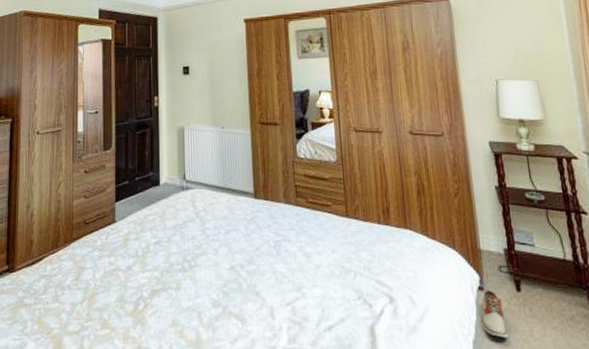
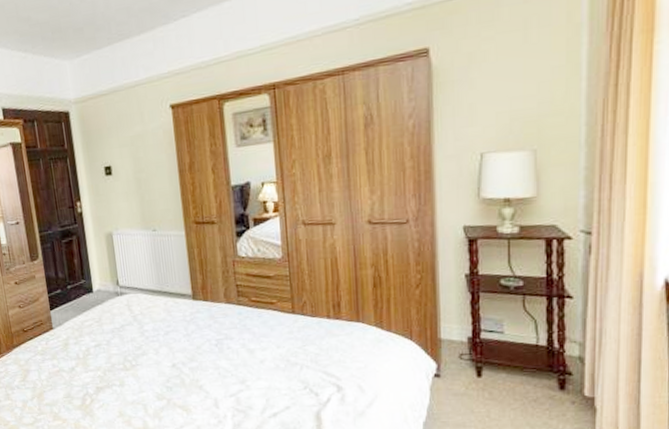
shoe: present [481,290,509,338] -> none [434,377,463,419]

